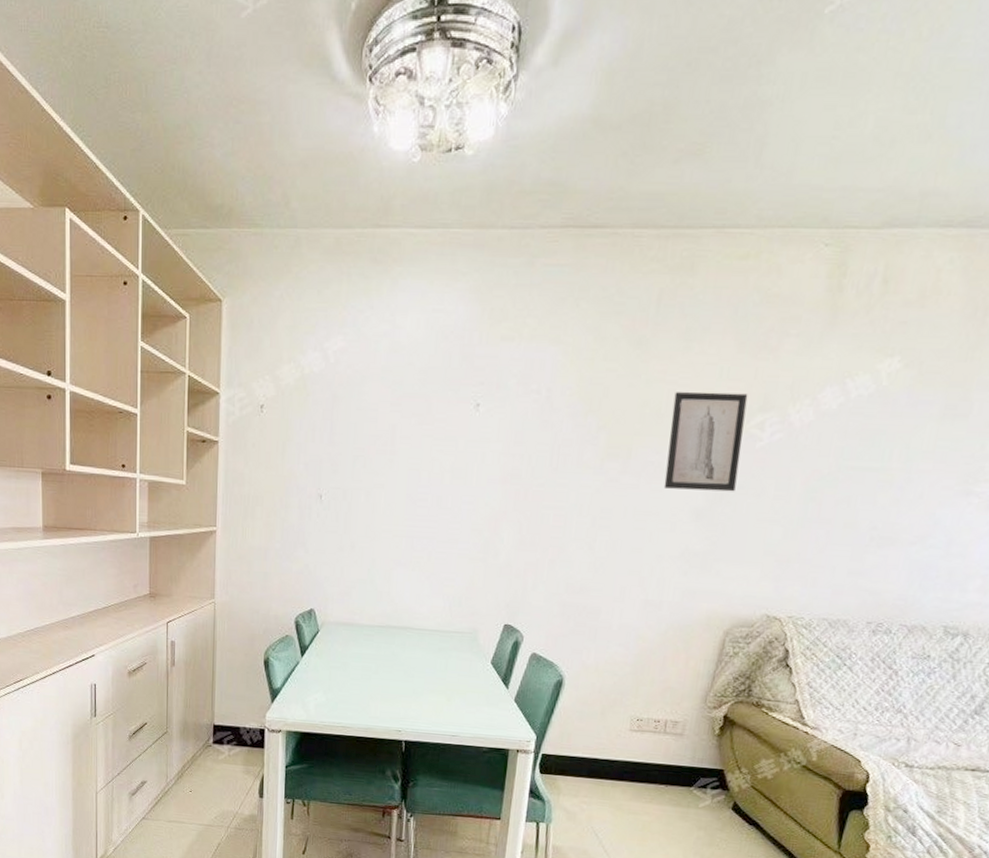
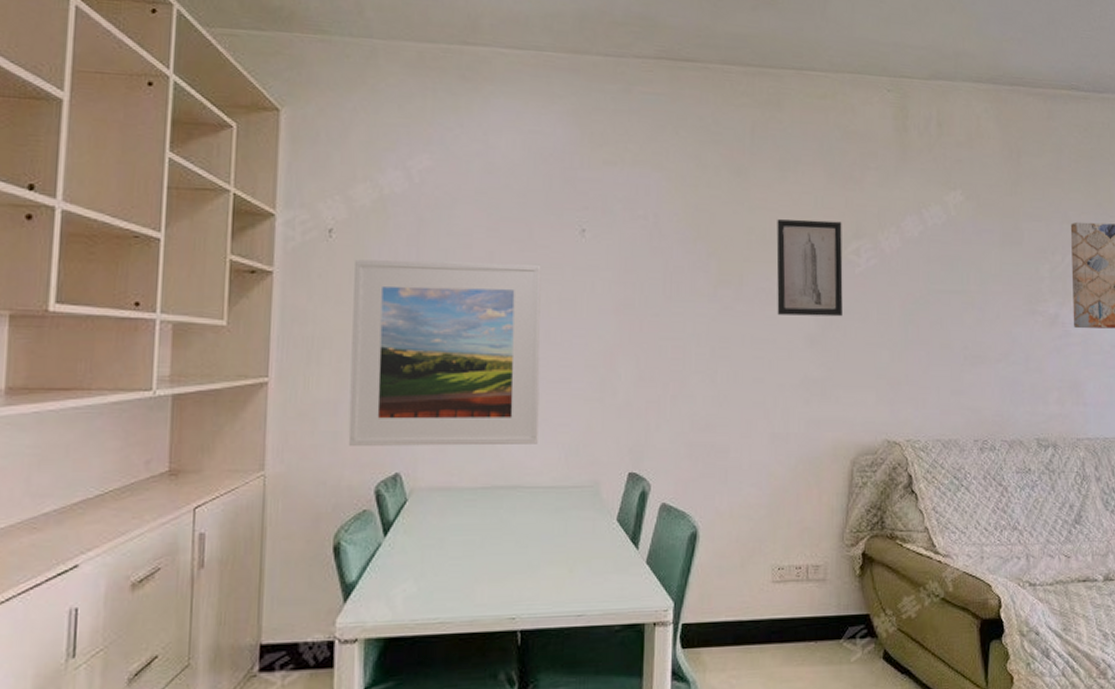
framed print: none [275,431,438,594] -> present [348,259,542,446]

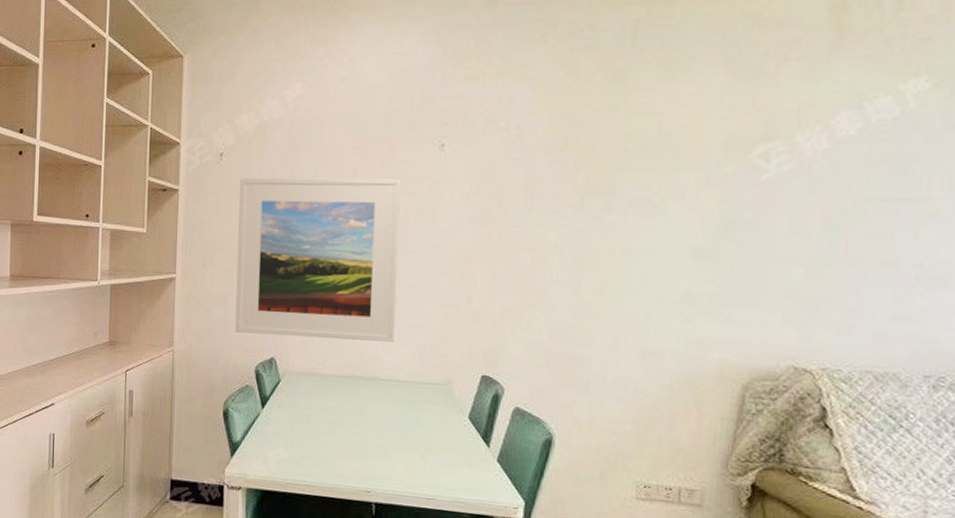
wall art: present [776,219,843,317] -> none [655,123,747,229]

